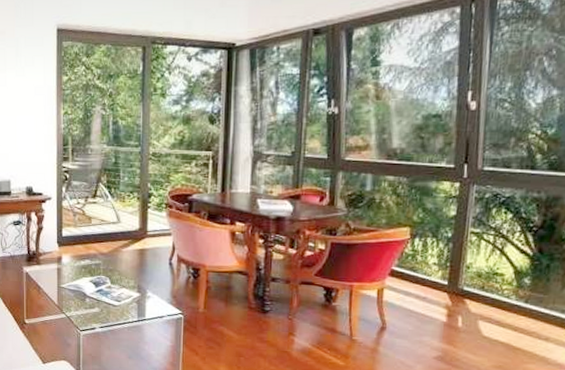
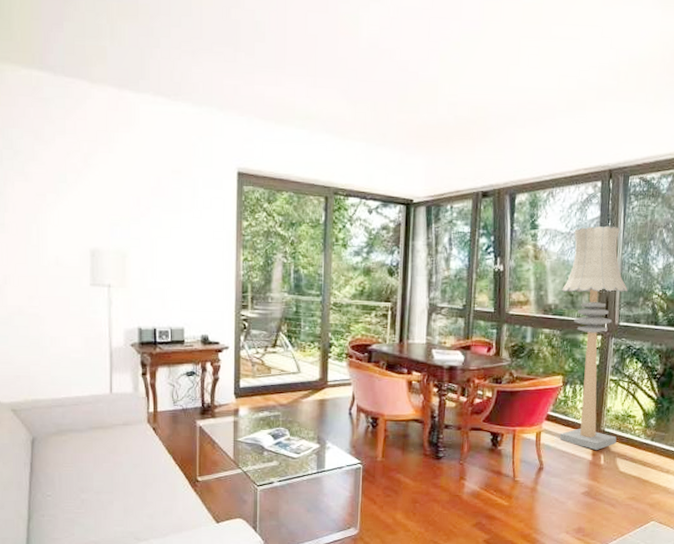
floor lamp: none [406,56,495,311] -> present [559,225,628,450]

